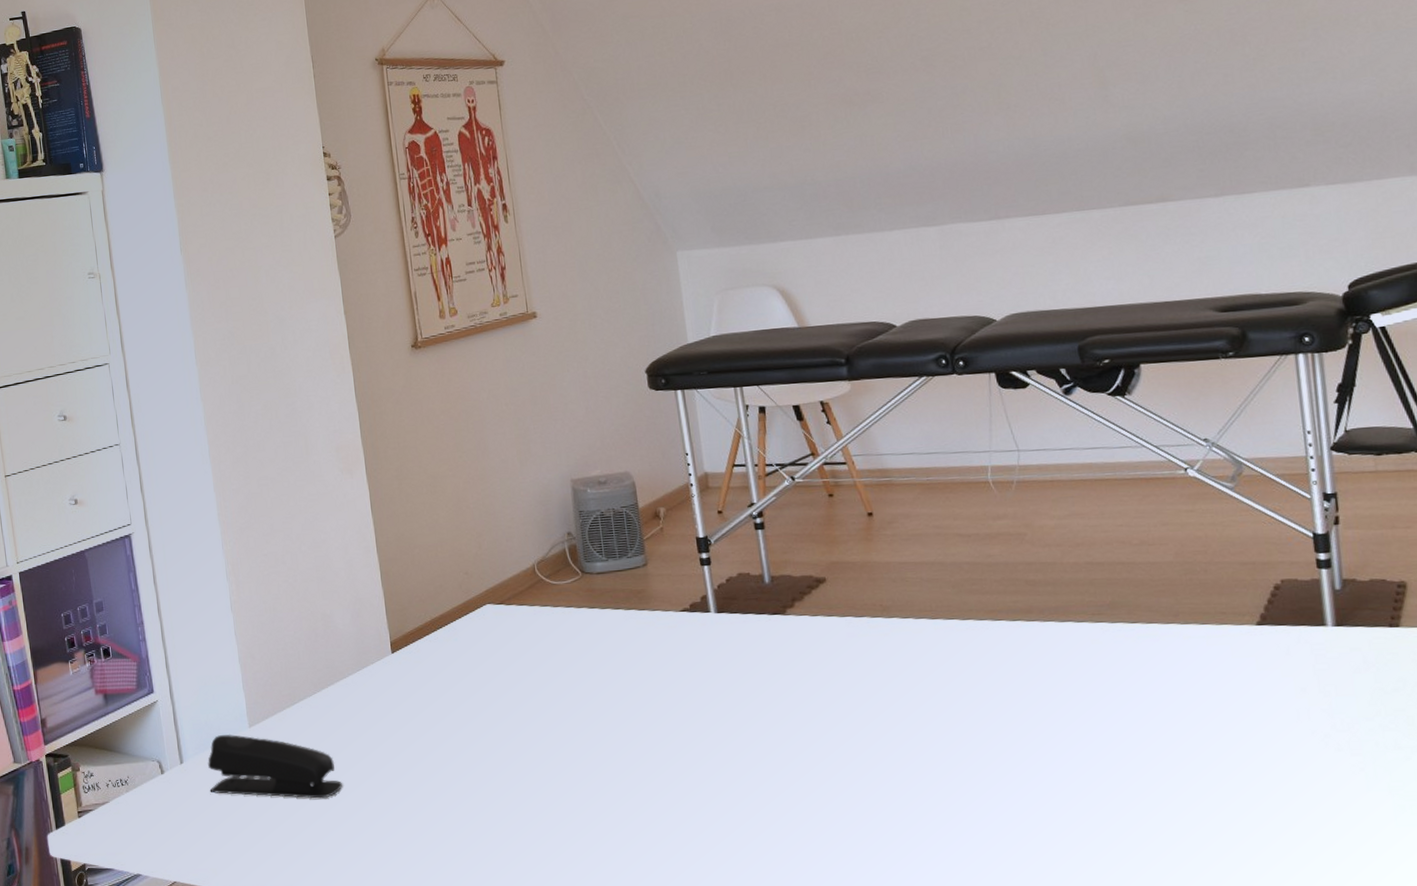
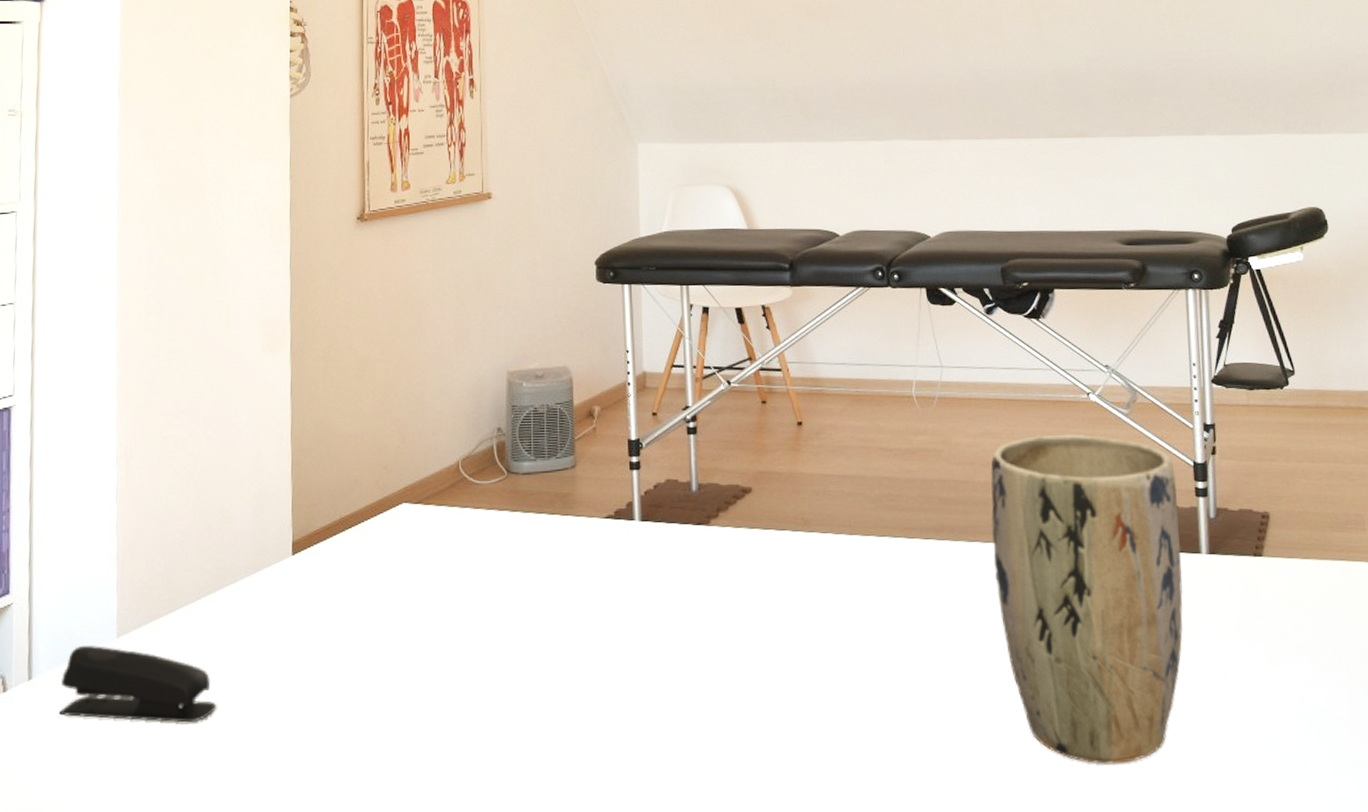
plant pot: none [1080,510,1309,834] -> present [990,434,1184,764]

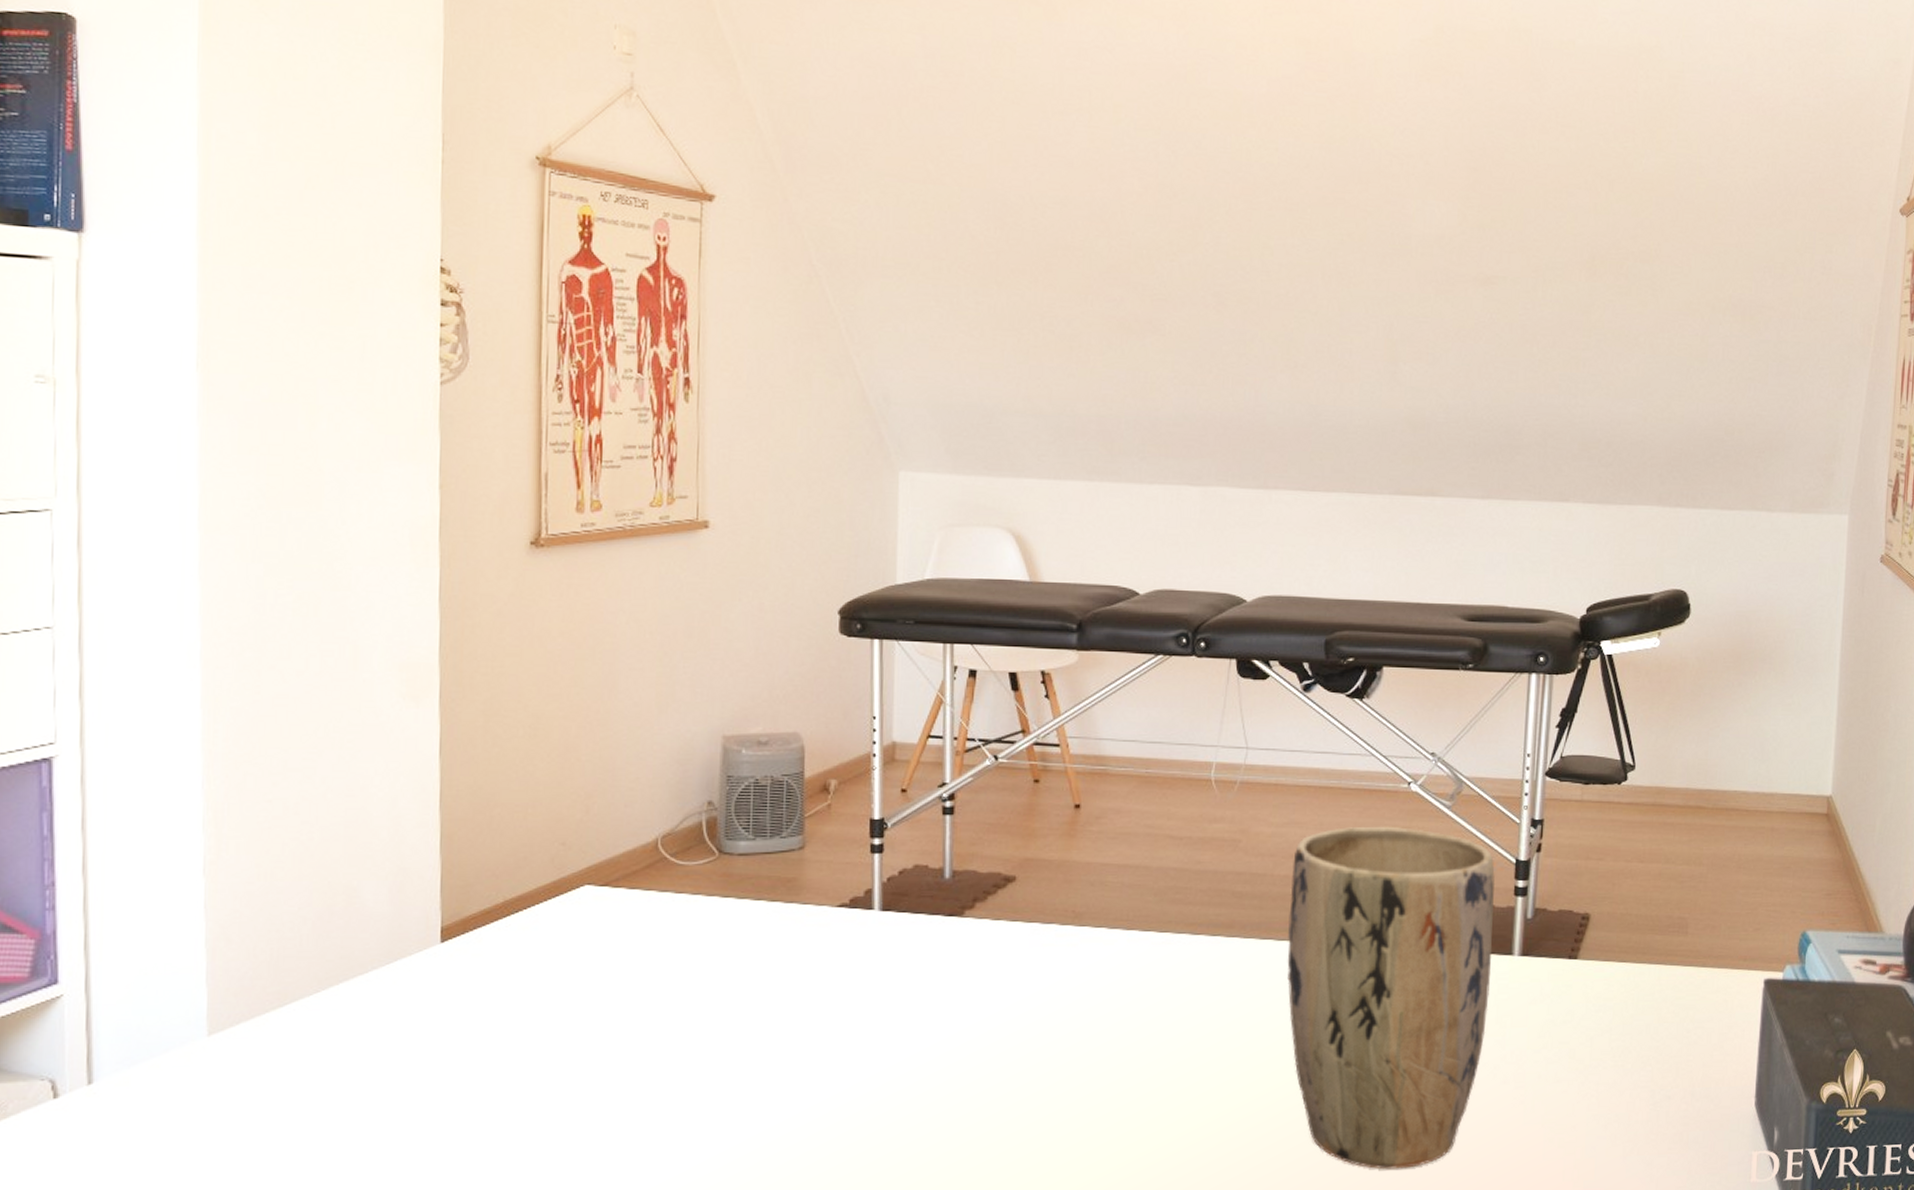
stapler: present [59,646,216,723] -> none [131,1045,341,1133]

